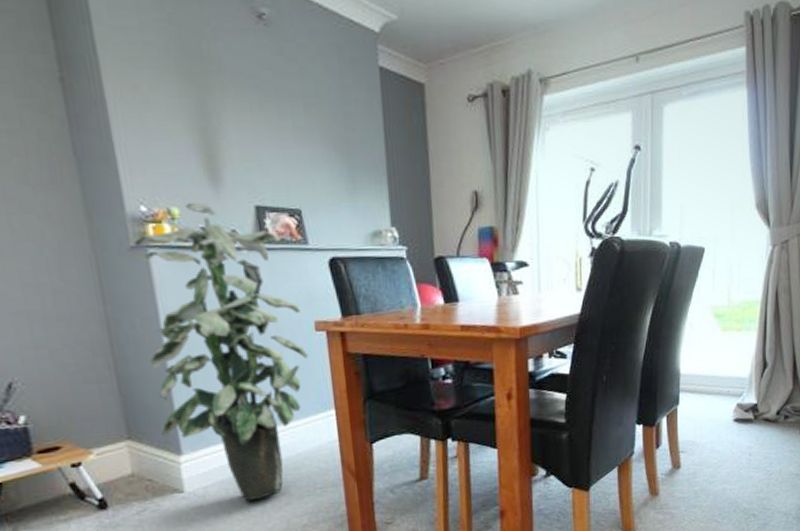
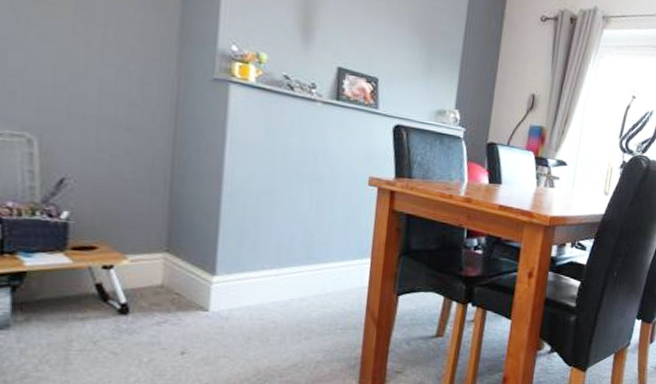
indoor plant: present [133,202,309,502] -> none [201,52,359,330]

